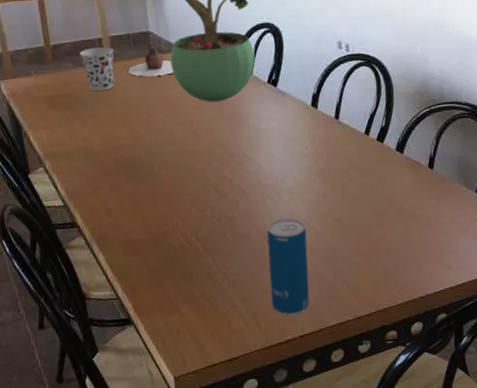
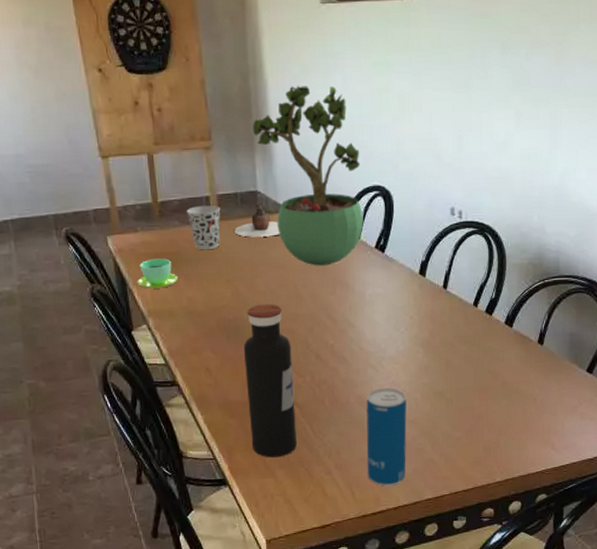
cup: none [32,100,74,132] -> present [137,258,179,289]
water bottle: none [142,141,200,294] -> present [243,304,297,458]

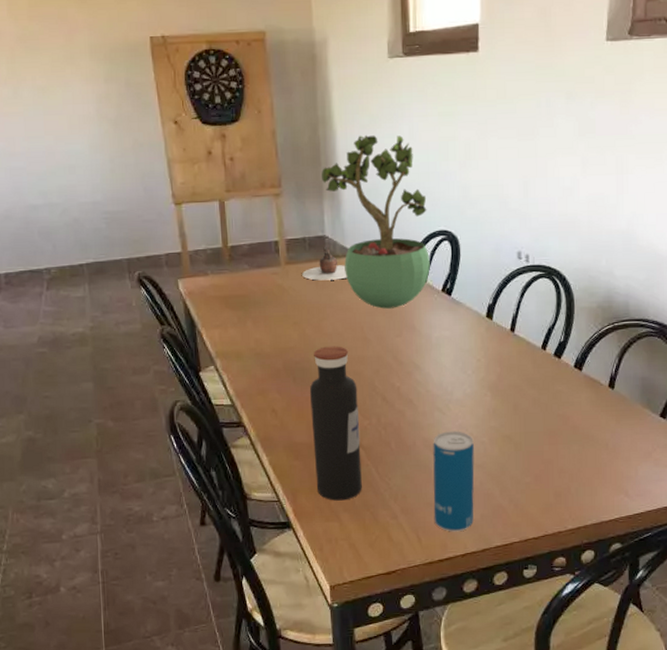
cup: present [137,258,179,289] -> none [206,301,247,331]
cup: present [186,205,221,250] -> none [255,249,289,293]

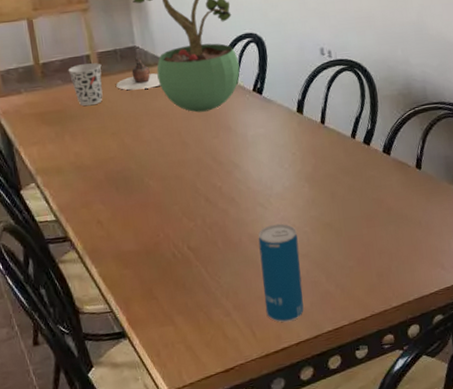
cup: none [255,249,289,293] -> present [68,63,103,106]
water bottle: present [309,346,362,501] -> none [133,152,194,305]

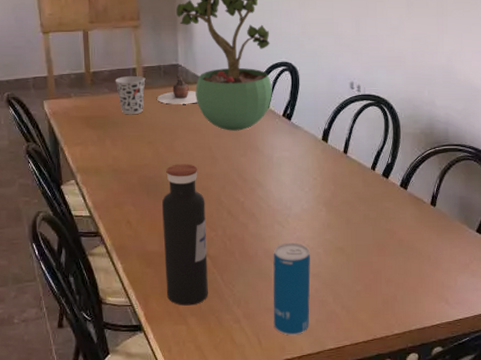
water bottle: none [133,152,194,305] -> present [161,164,208,306]

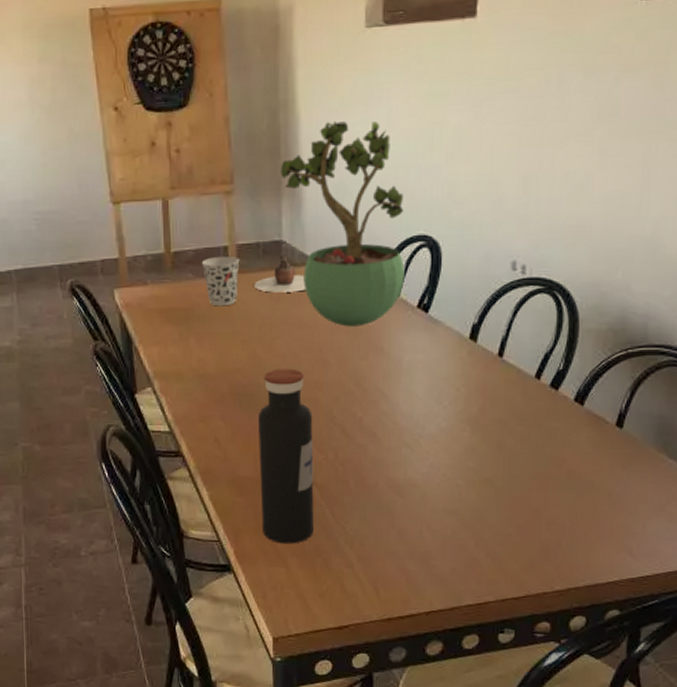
beverage can: present [273,242,311,336] -> none [395,470,447,586]

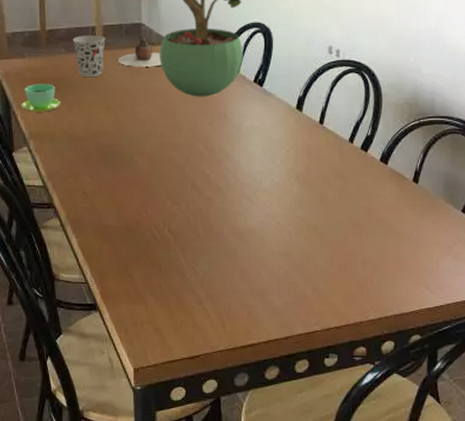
cup: none [143,314,189,348] -> present [21,83,61,112]
water bottle: present [257,368,314,544] -> none [120,131,169,284]

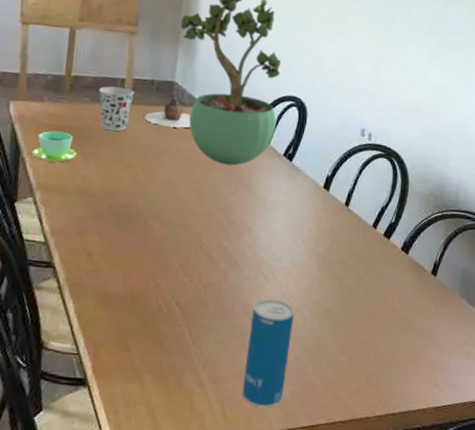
beverage can: none [238,219,280,319] -> present [242,299,294,408]

